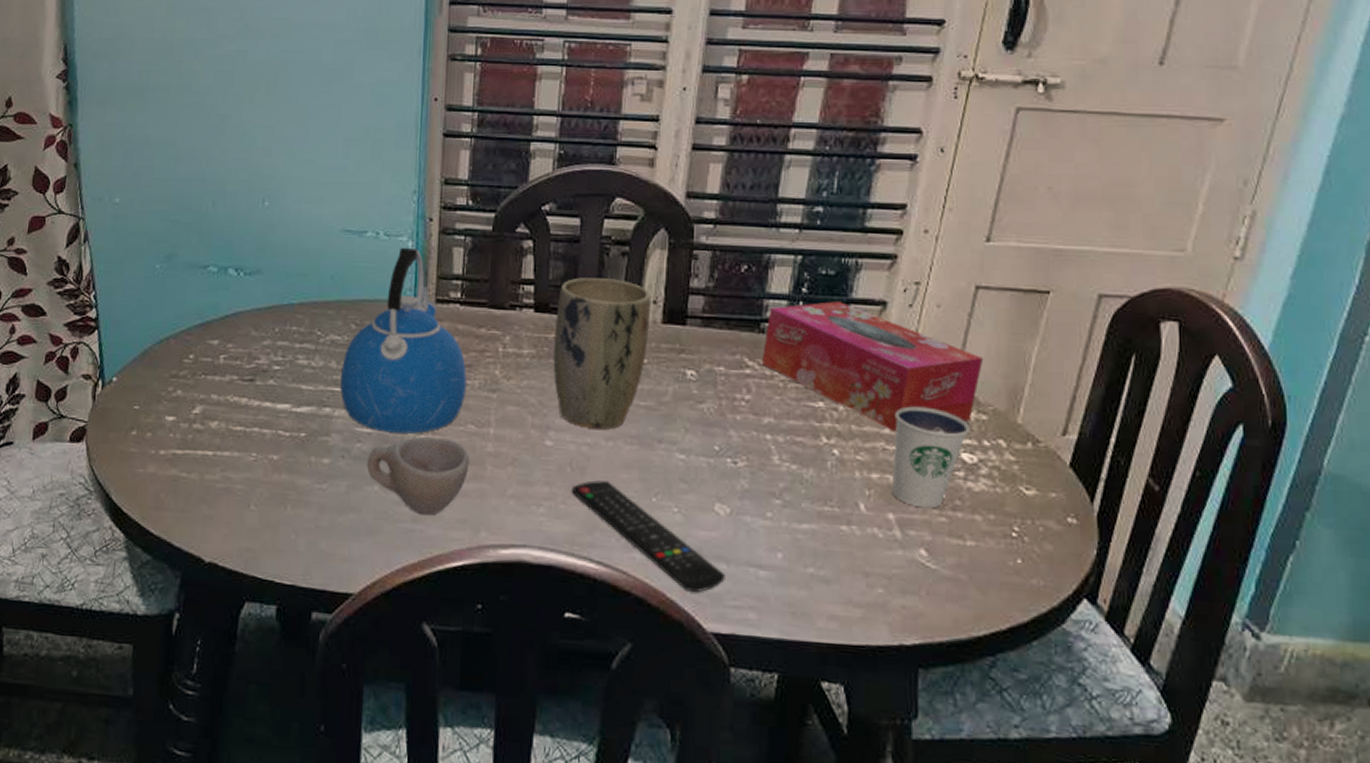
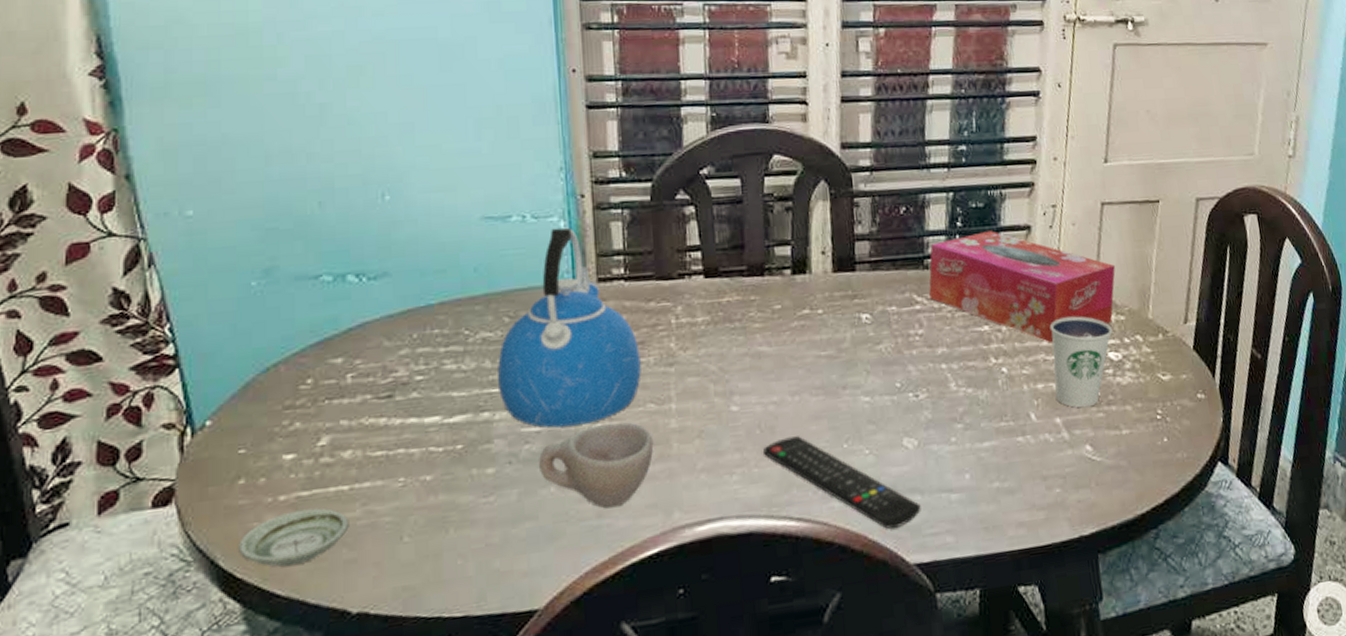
saucer: none [127,465,209,512] -> present [239,508,348,567]
plant pot: present [553,277,651,429] -> none [727,234,822,387]

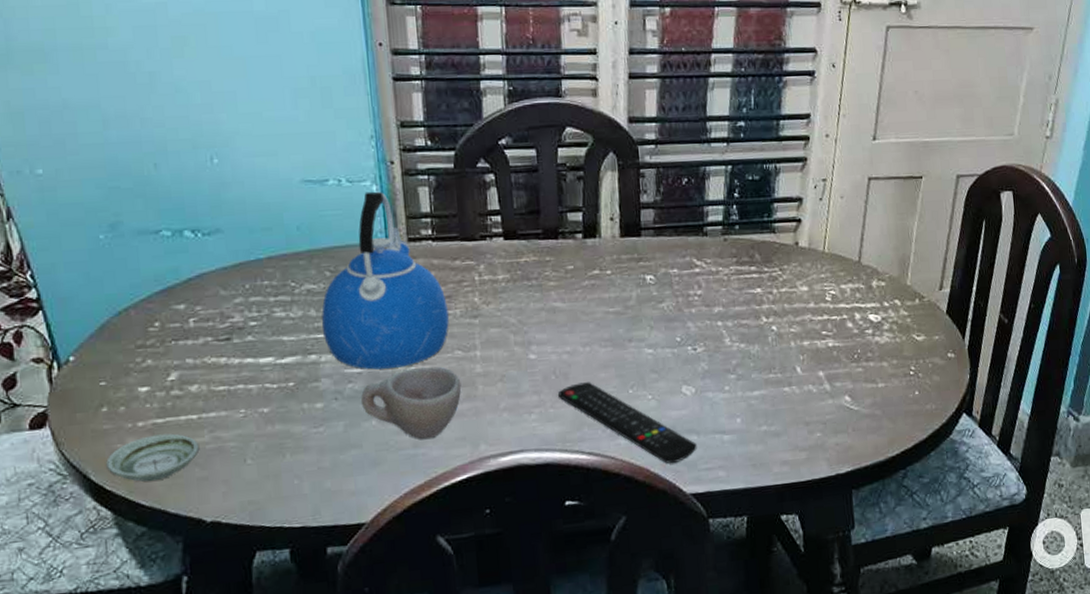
tissue box: present [929,231,1116,343] -> none [707,202,879,305]
dixie cup: present [1049,316,1113,408] -> none [816,281,874,363]

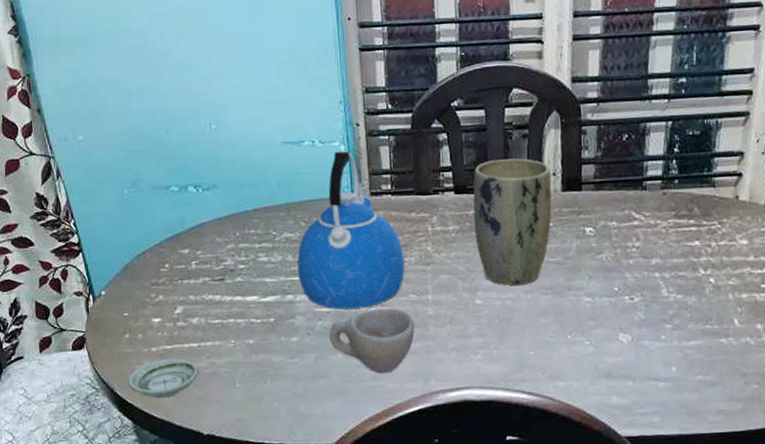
plant pot: none [524,201,610,339] -> present [473,158,552,286]
remote control: present [558,382,697,464] -> none [502,327,632,407]

